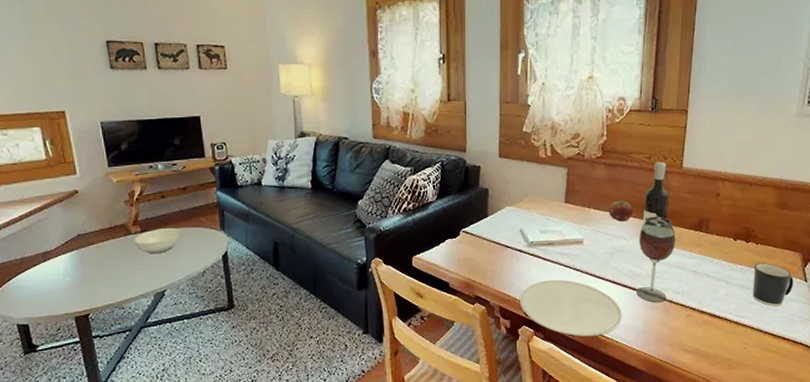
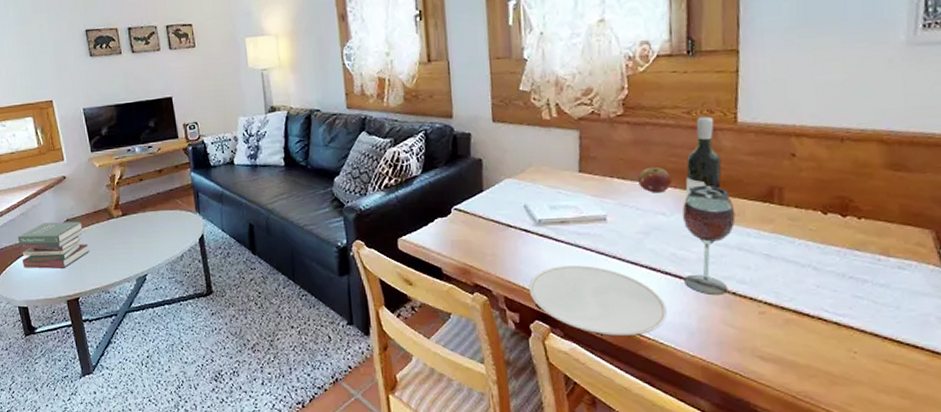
books: none [18,237,103,285] -> present [17,221,89,269]
bowl: present [134,228,181,254] -> none [116,211,159,238]
mug: present [752,263,794,307] -> none [857,244,924,303]

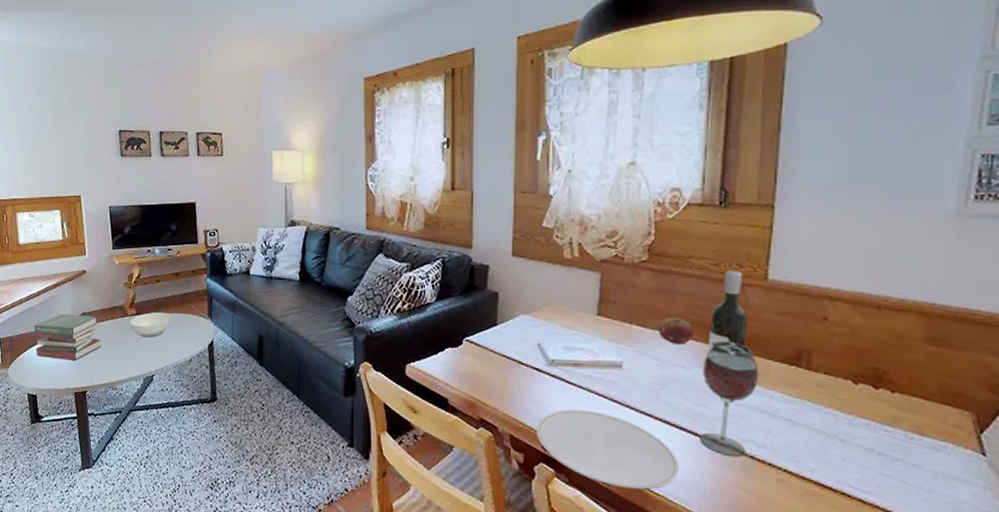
bowl: none [116,211,159,238] -> present [130,312,172,338]

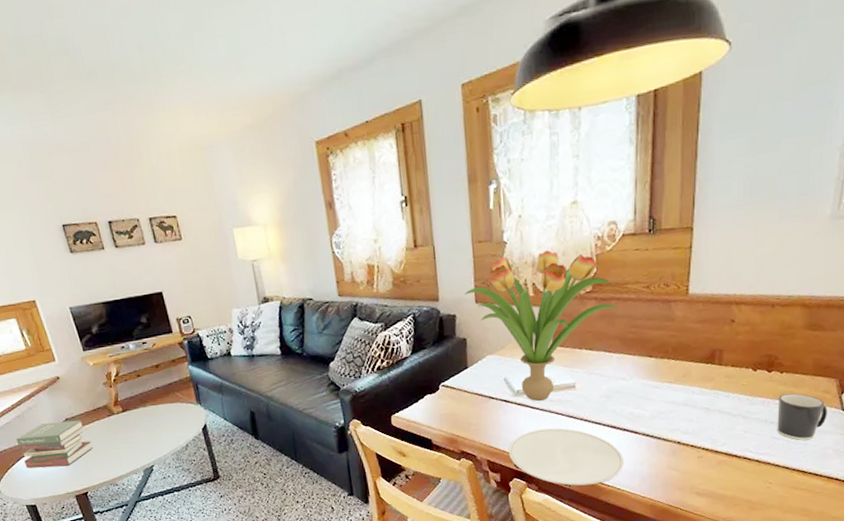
bowl: present [130,312,172,338] -> none [117,405,160,432]
flower arrangement: none [500,210,680,376] -> present [464,250,619,401]
fruit: present [659,316,693,345] -> none [603,337,631,361]
wineglass: present [700,340,759,458] -> none [639,351,683,446]
bottle: present [707,270,748,352] -> none [642,289,674,363]
mug: none [888,420,961,487] -> present [777,393,828,441]

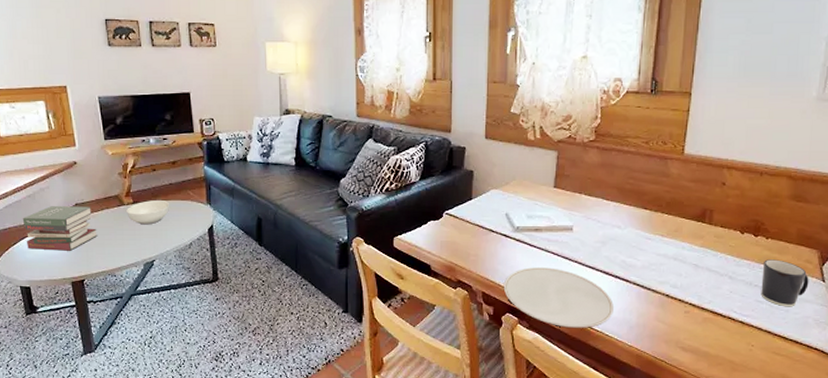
bowl: none [117,405,160,432] -> present [126,200,170,225]
flower arrangement: present [464,250,619,401] -> none [475,97,619,239]

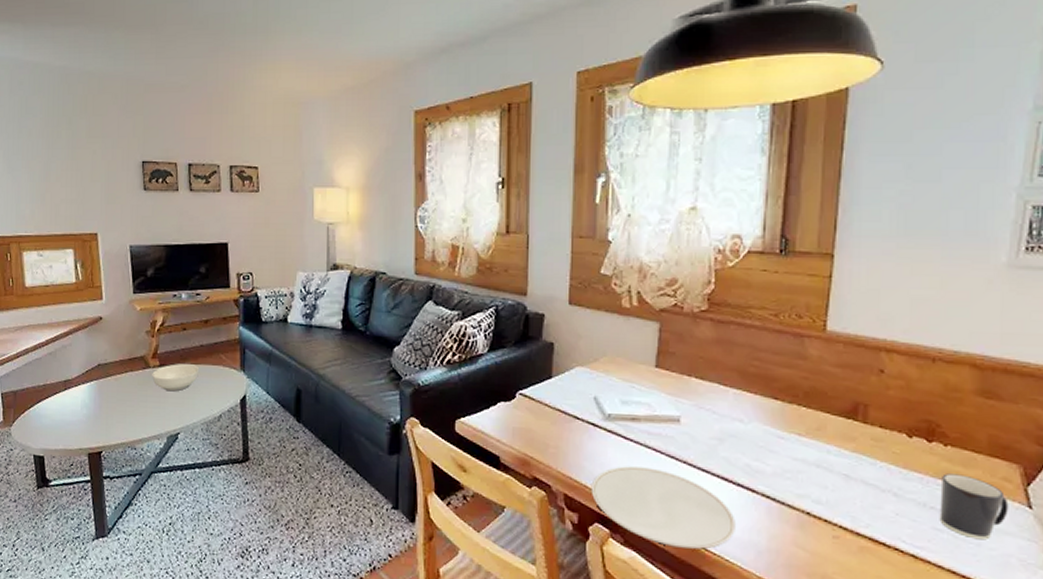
books: present [22,206,97,251] -> none [41,366,119,418]

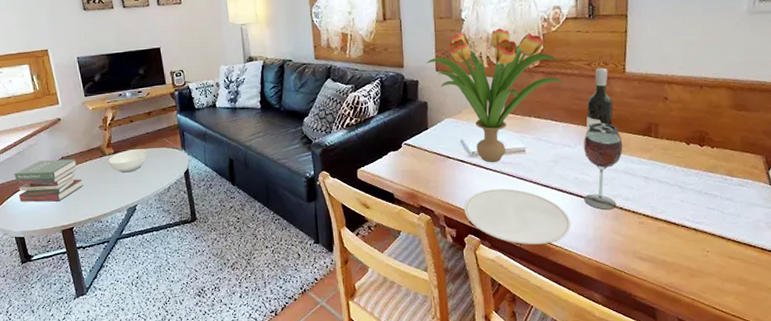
books: none [41,366,119,418] -> present [14,159,83,202]
flower arrangement: none [556,257,739,431] -> present [426,28,564,162]
wineglass: none [757,393,816,514] -> present [583,122,623,211]
bottle: none [765,321,807,406] -> present [586,67,614,133]
mug: present [939,473,1009,540] -> none [710,167,757,212]

